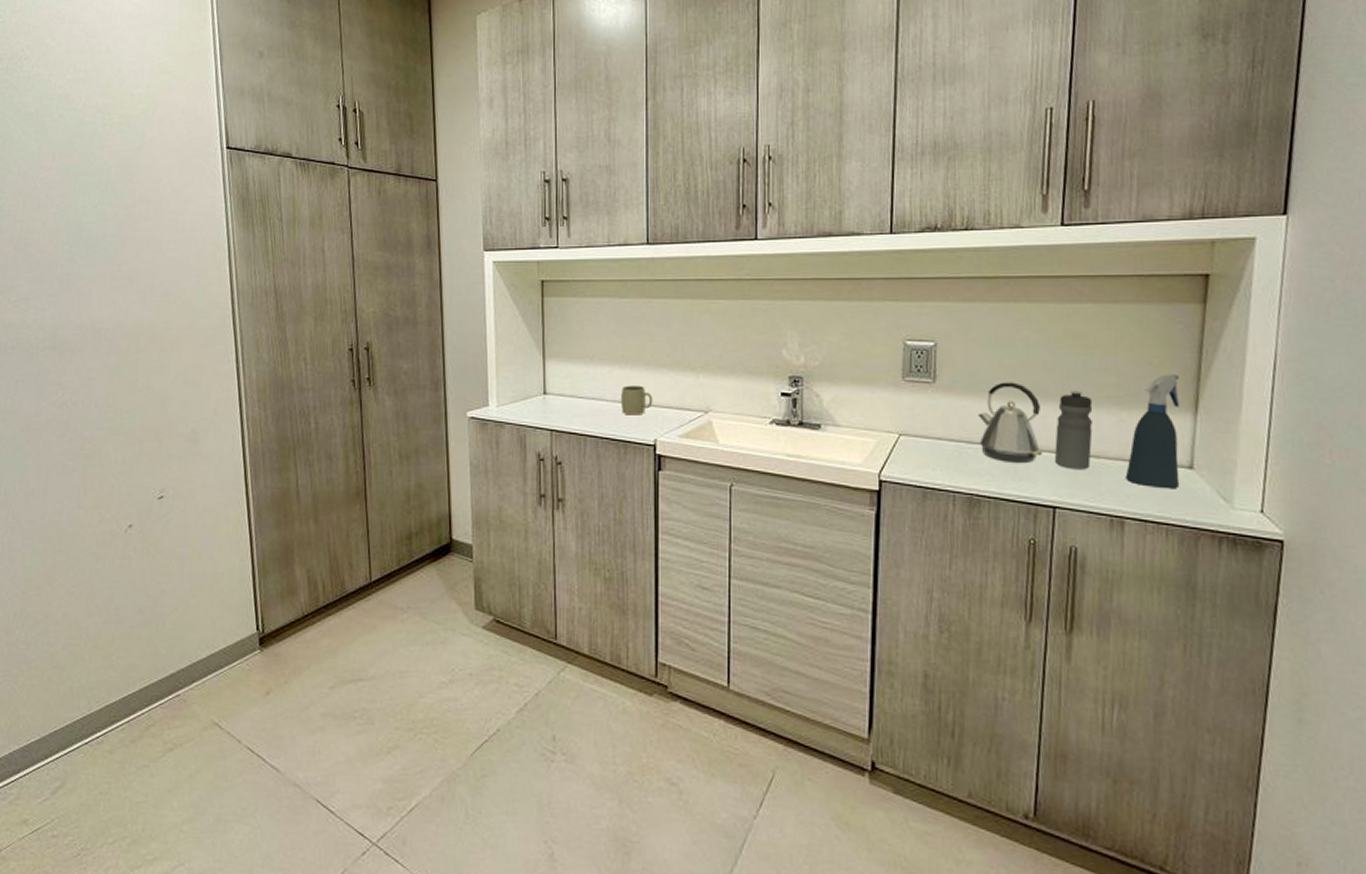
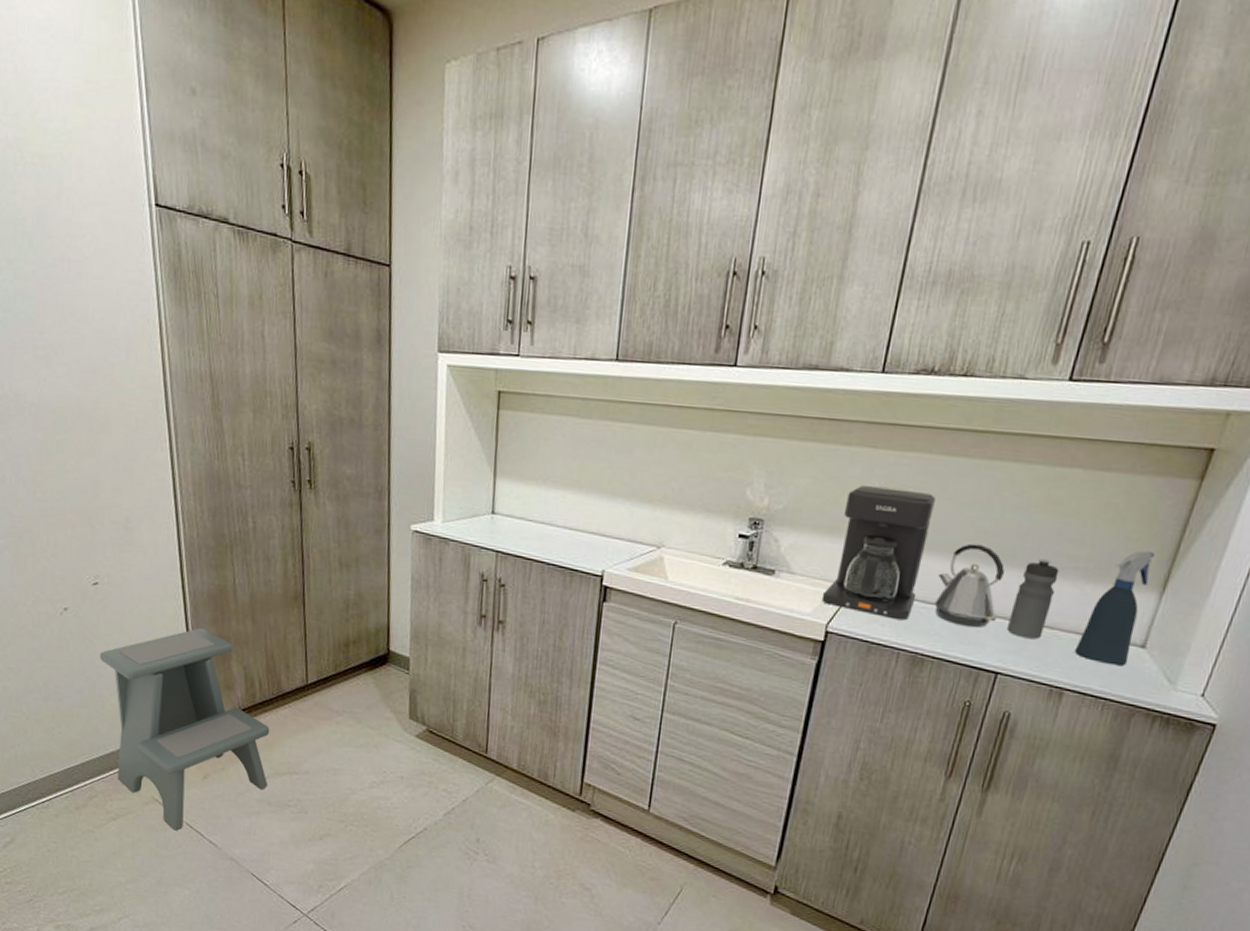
step stool: none [161,534,334,757] -> present [99,628,270,831]
mug: present [620,385,653,415] -> none [571,512,605,544]
coffee maker: none [870,337,961,463] -> present [821,485,936,621]

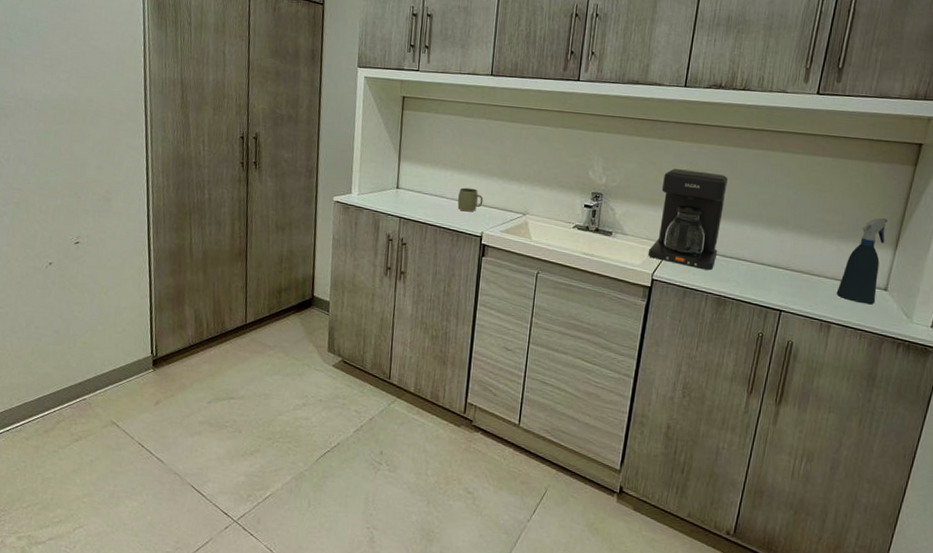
step stool: present [99,628,270,831] -> none [75,278,214,450]
mug: none [571,512,605,544] -> present [457,187,484,212]
kettle: present [934,543,1005,629] -> none [731,212,781,276]
water bottle: present [1006,558,1059,640] -> none [785,223,821,285]

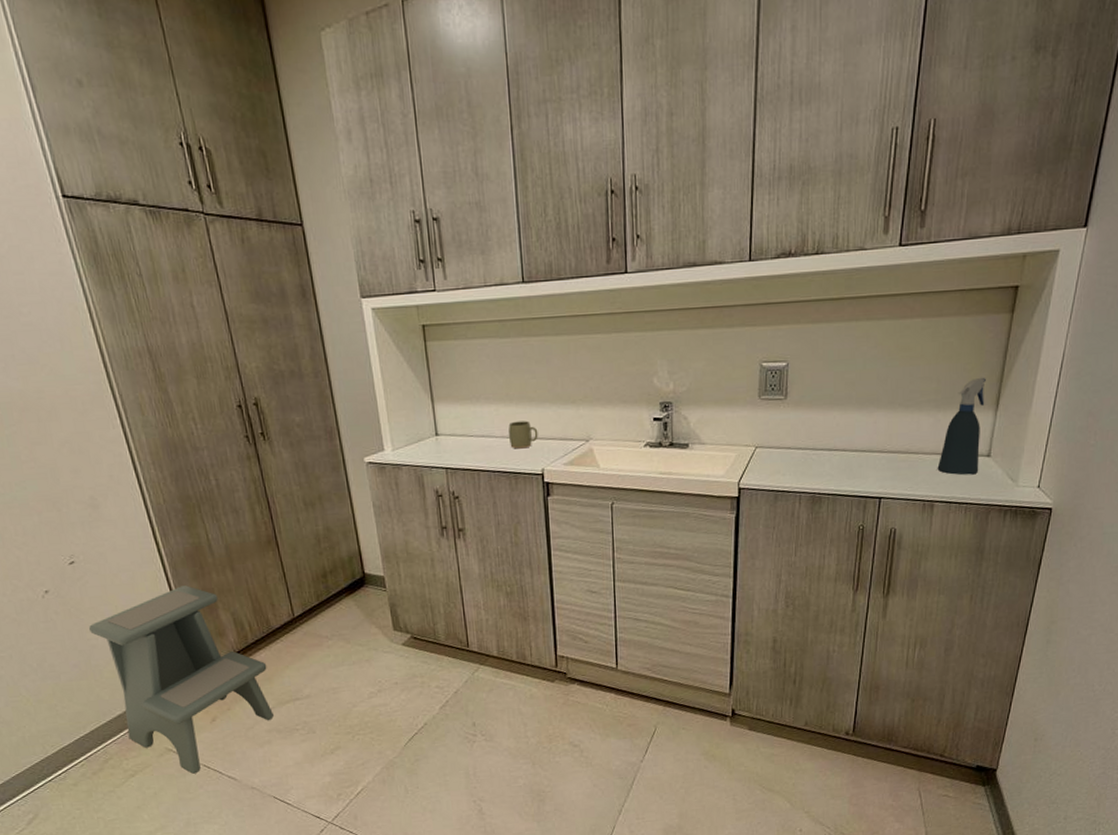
step stool: none [75,278,214,450] -> present [88,585,274,774]
coffee maker: present [648,169,728,271] -> none [730,357,809,469]

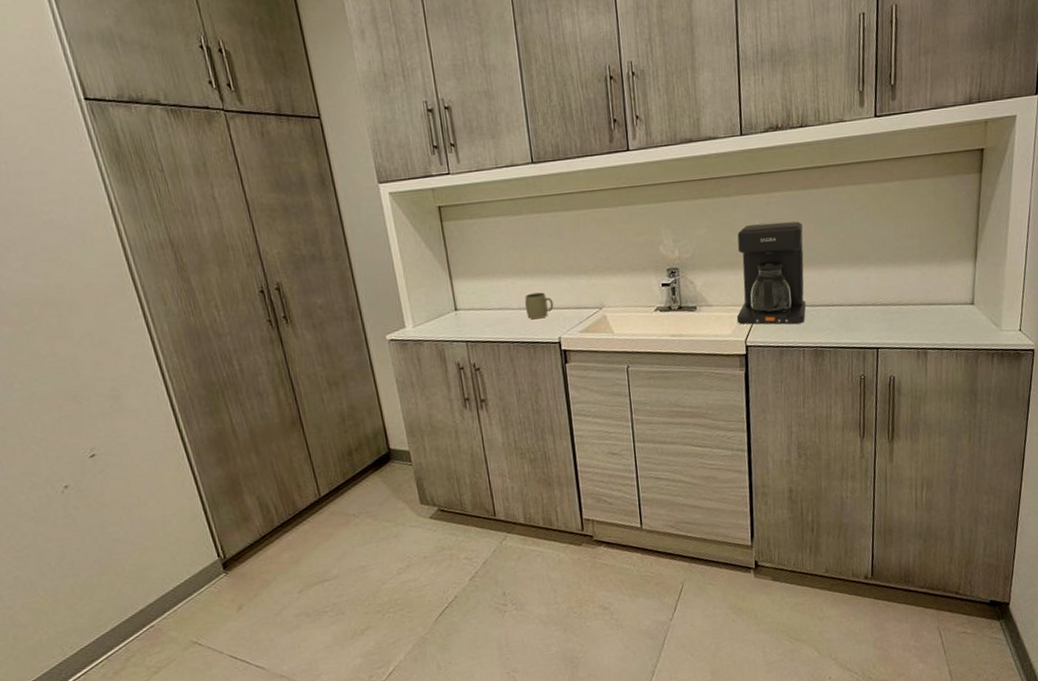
step stool: present [88,585,274,774] -> none [109,472,302,666]
coffee maker: none [730,357,809,469] -> present [736,221,807,325]
spray bottle: present [937,377,986,476] -> none [927,231,965,323]

